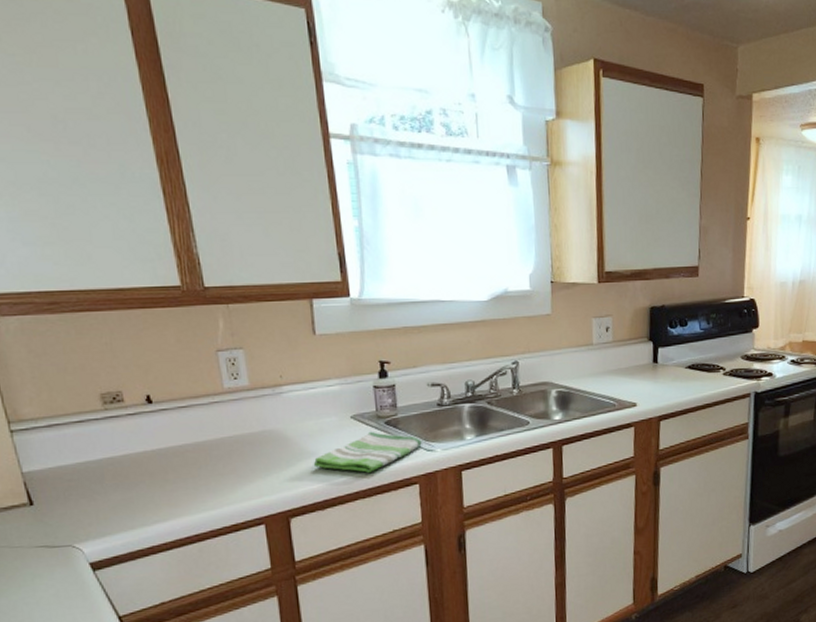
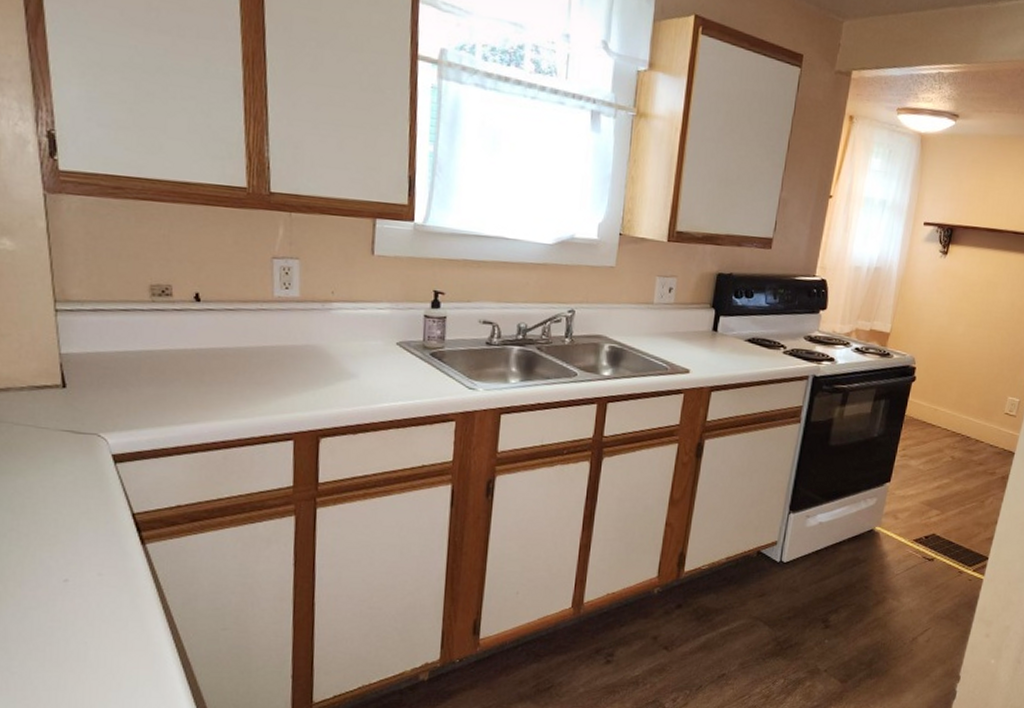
dish towel: present [313,431,422,473] -> none [351,360,465,403]

